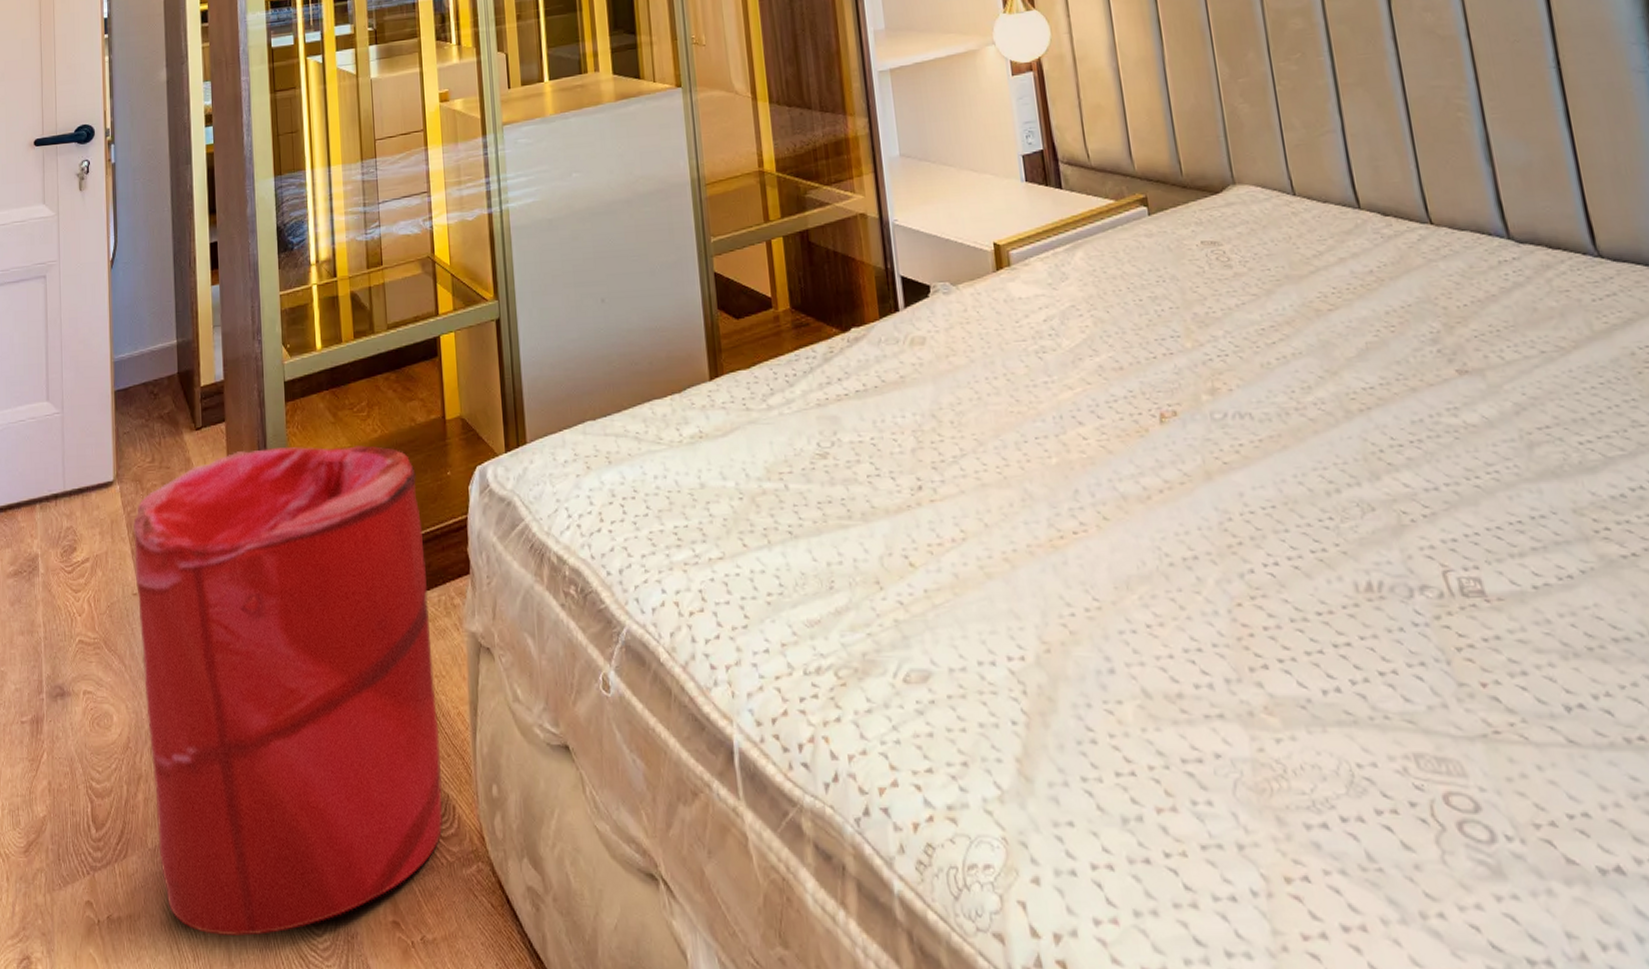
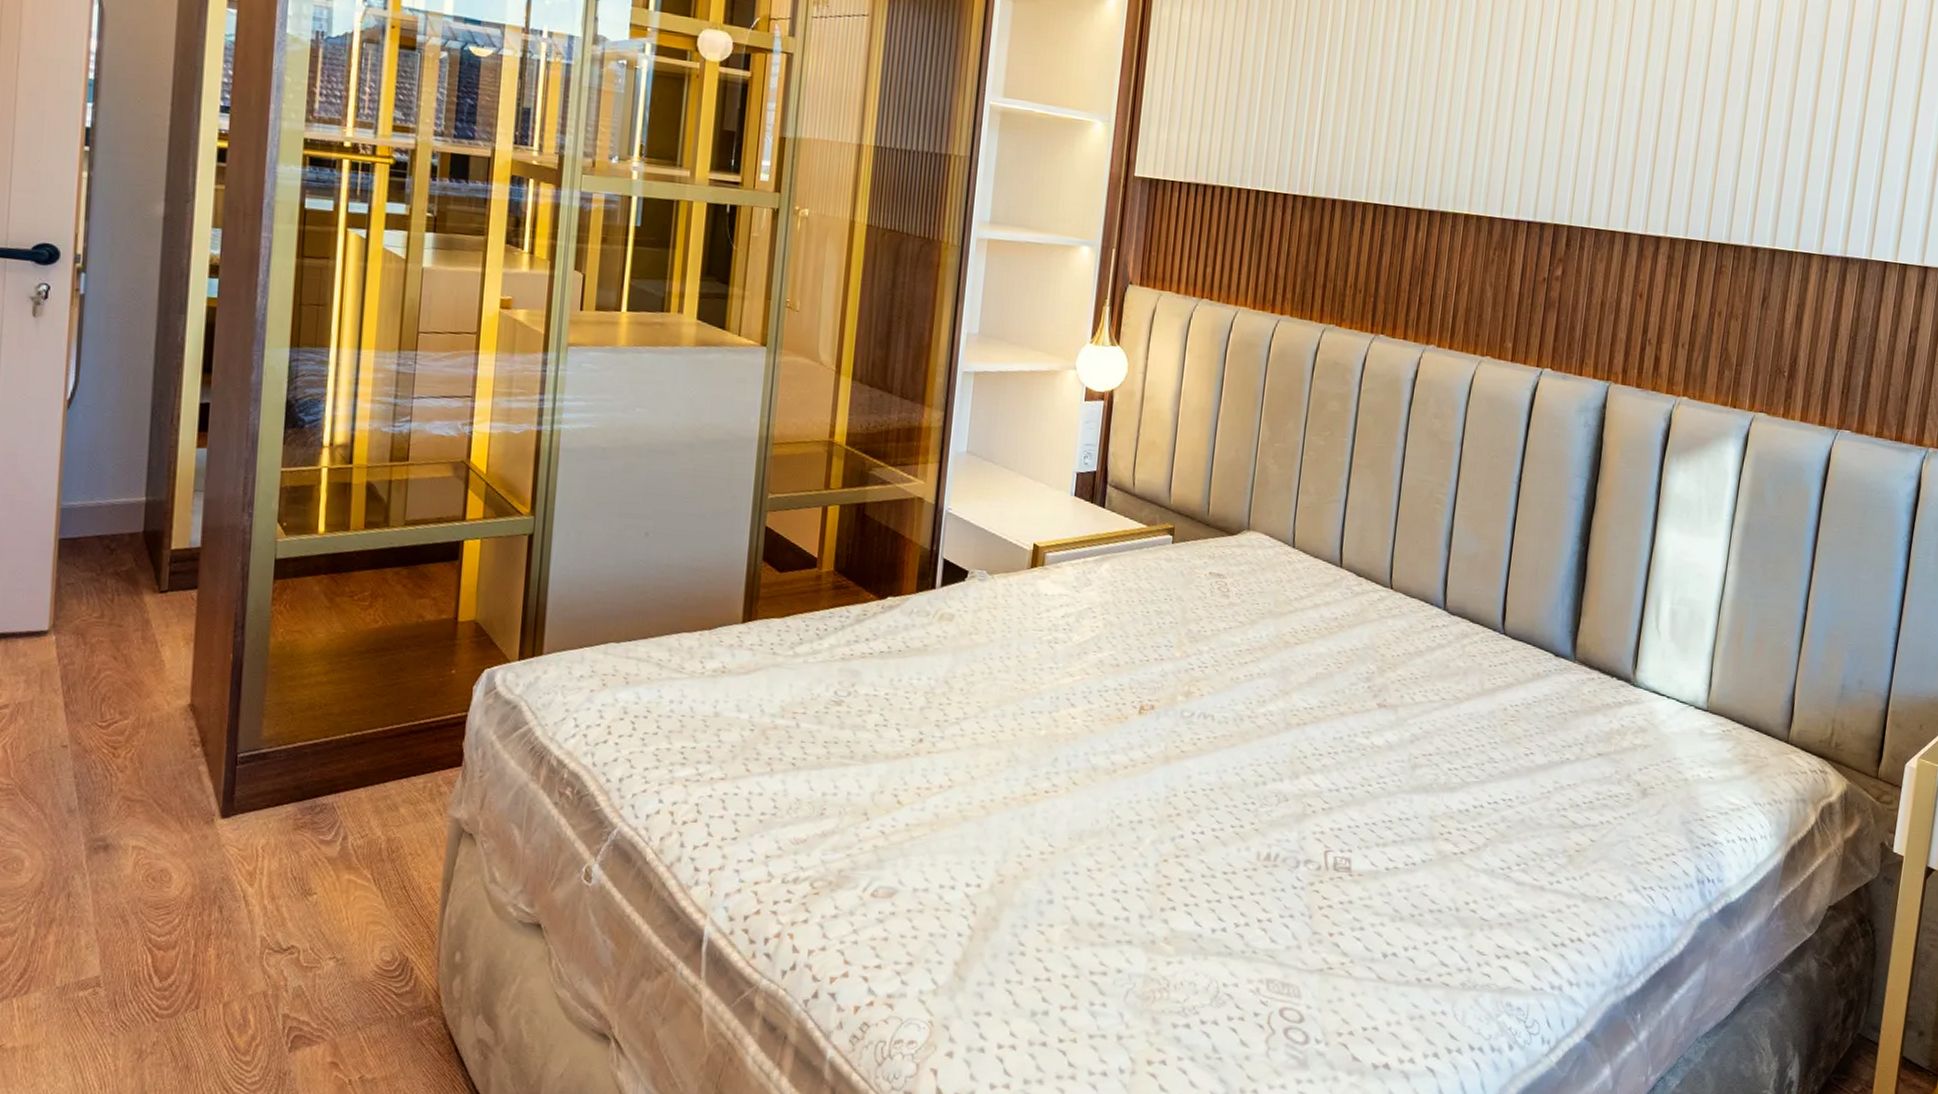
laundry hamper: present [133,445,444,937] -> none [66,620,417,1069]

